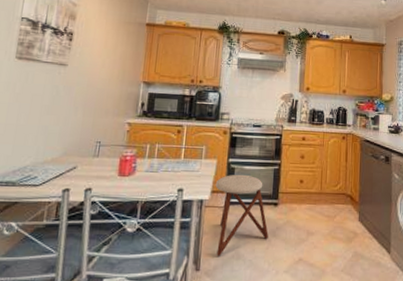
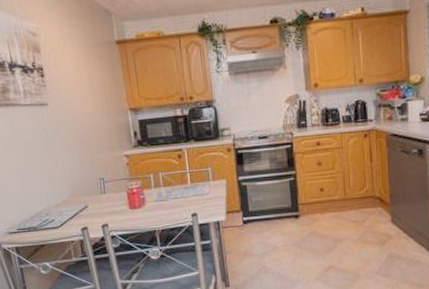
stool: present [215,174,269,256] -> none [228,190,294,272]

